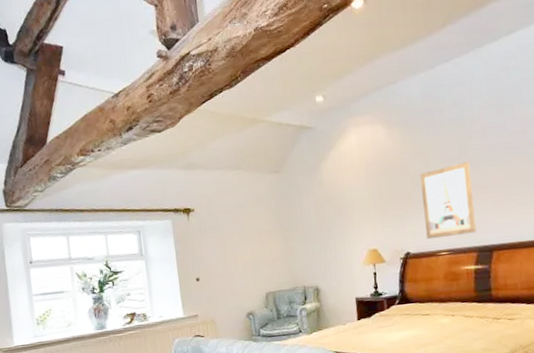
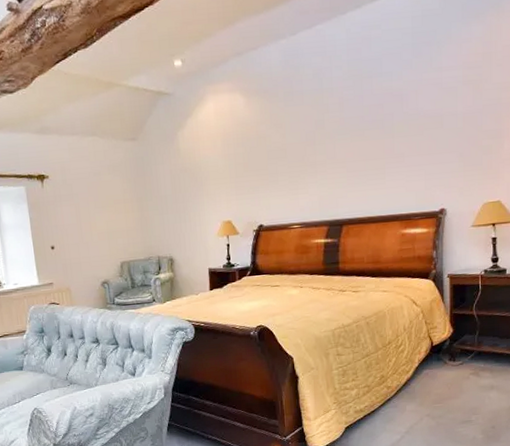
wall art: present [420,161,477,240] -> none [276,134,329,213]

